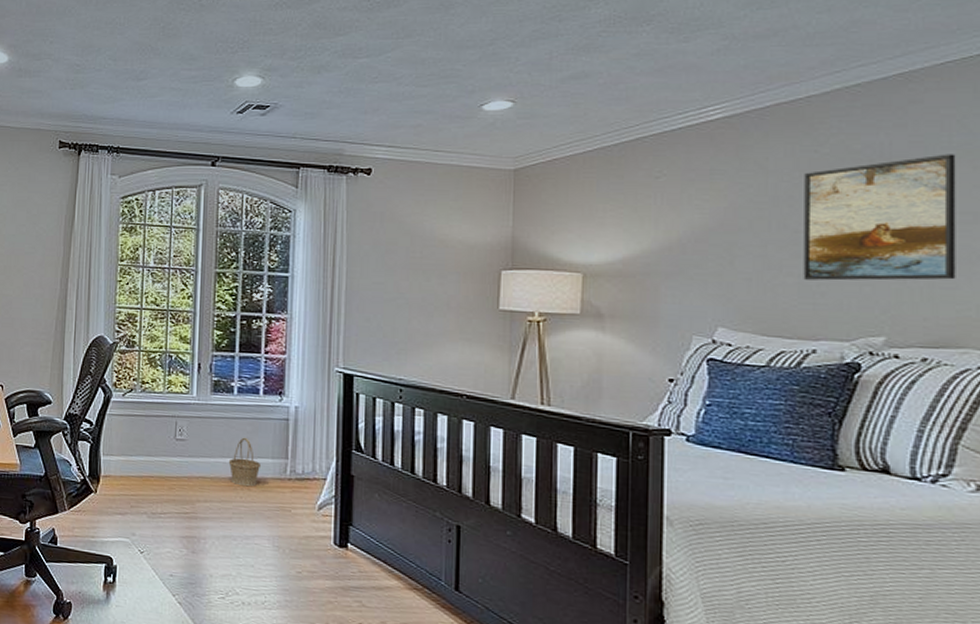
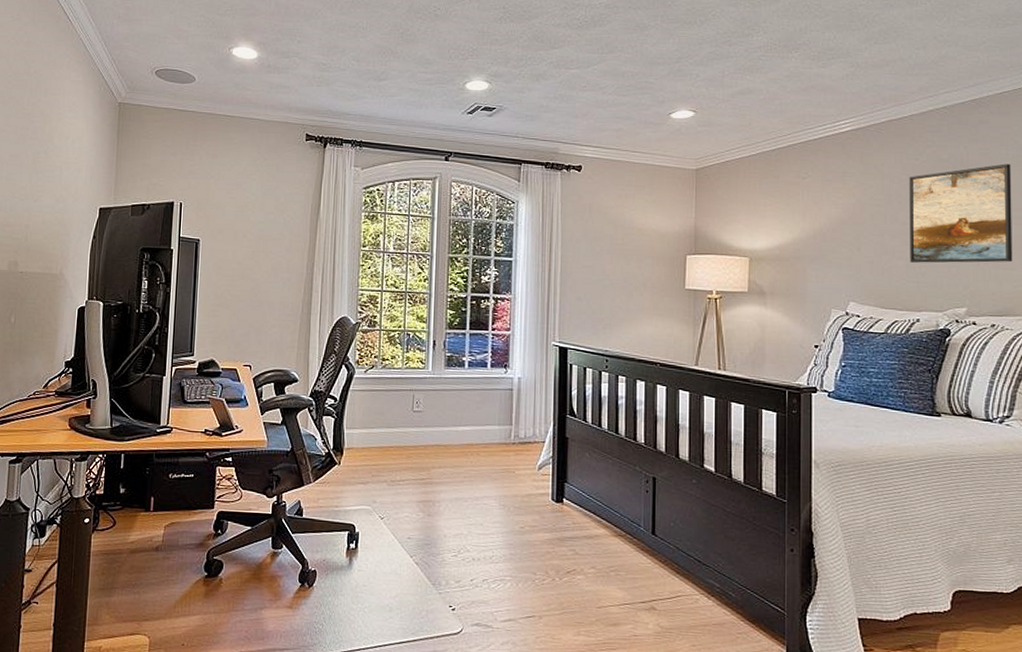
basket: present [228,437,262,487] -> none [460,407,489,452]

